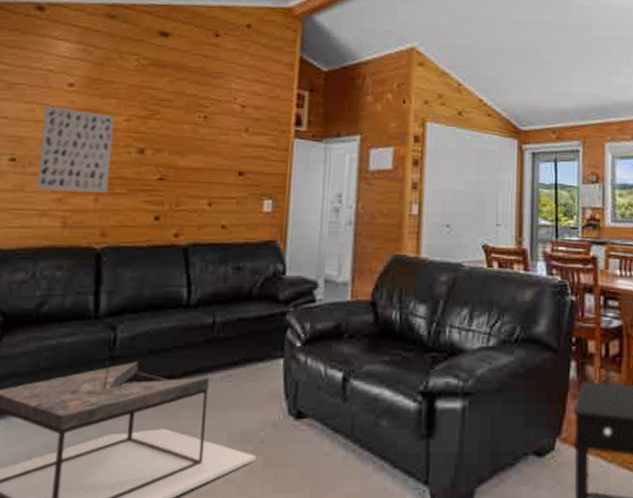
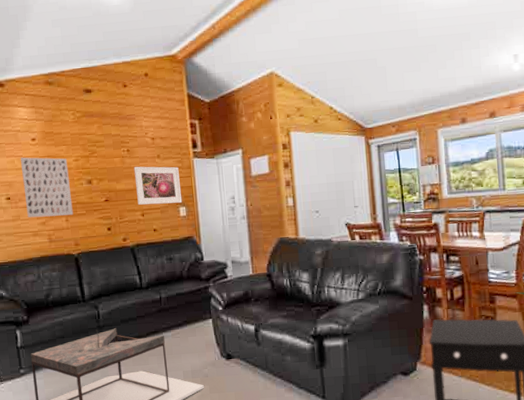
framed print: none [205,138,272,195] -> present [134,166,183,205]

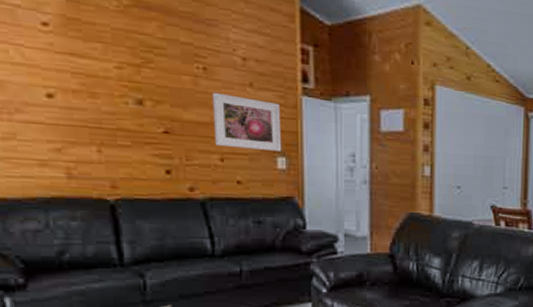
wall art: present [20,157,73,218] -> none [19,46,111,146]

